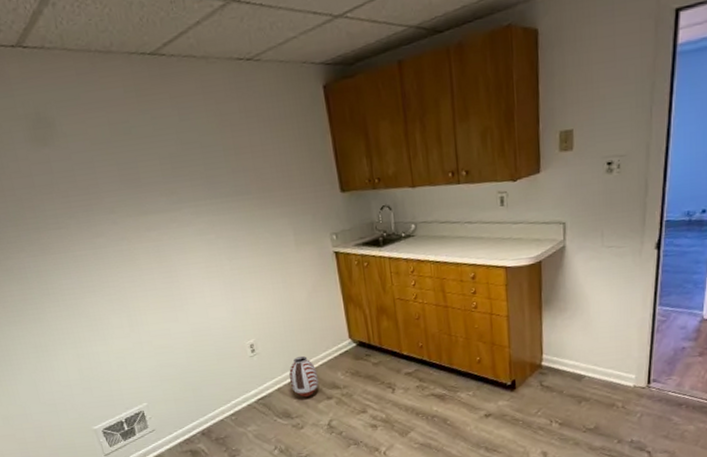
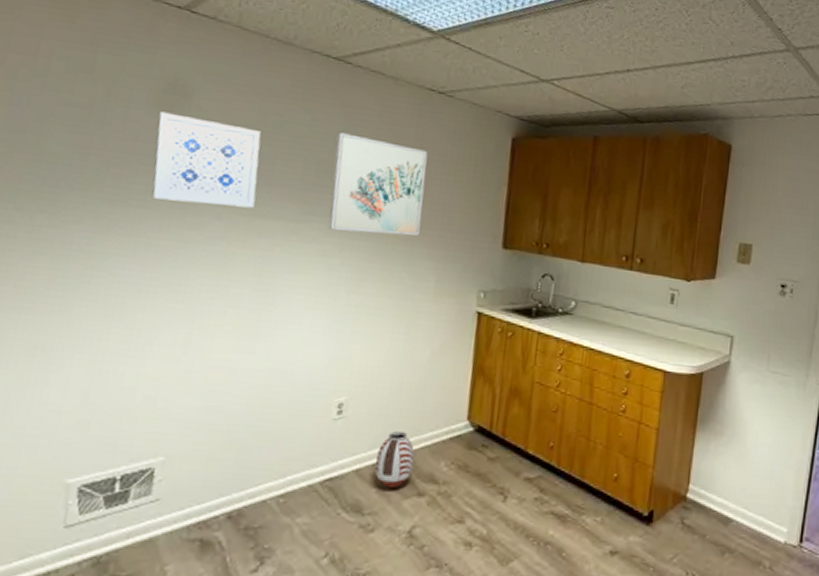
wall art: none [37,141,136,220] -> present [151,111,261,208]
wall art: none [175,119,269,211] -> present [328,132,428,236]

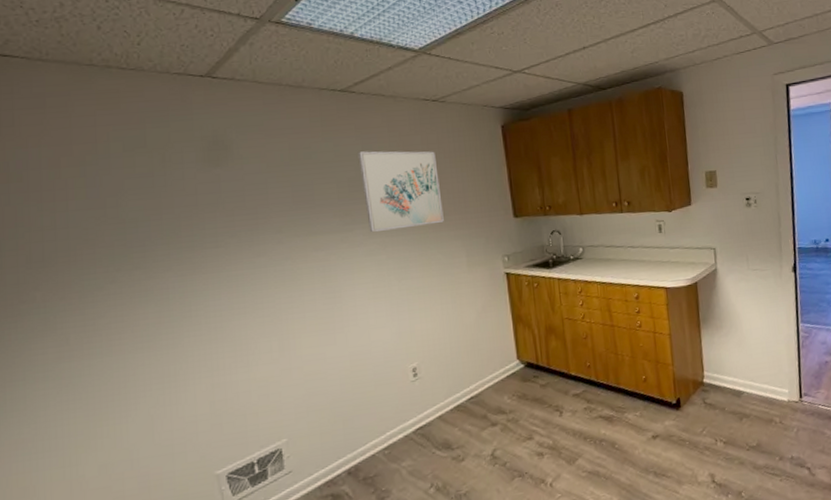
wall art: present [151,111,261,208] -> none [208,164,305,238]
vase: present [375,430,415,488] -> none [452,379,484,425]

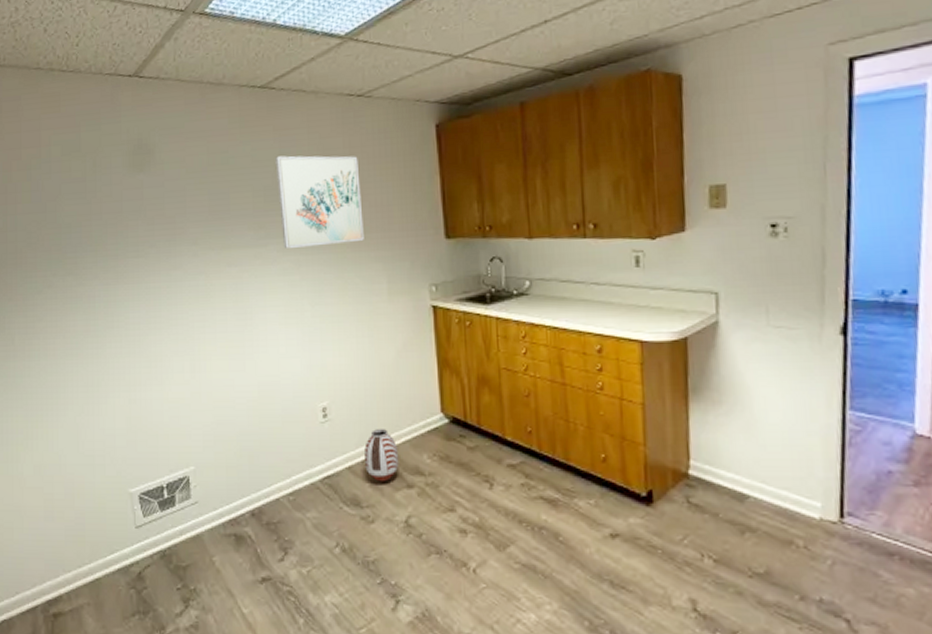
vase: none [452,379,484,425] -> present [364,428,399,482]

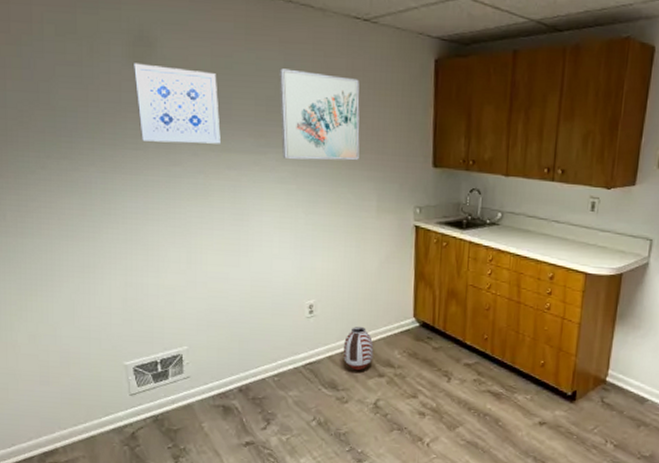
wall art: none [133,170,220,248] -> present [132,63,221,144]

